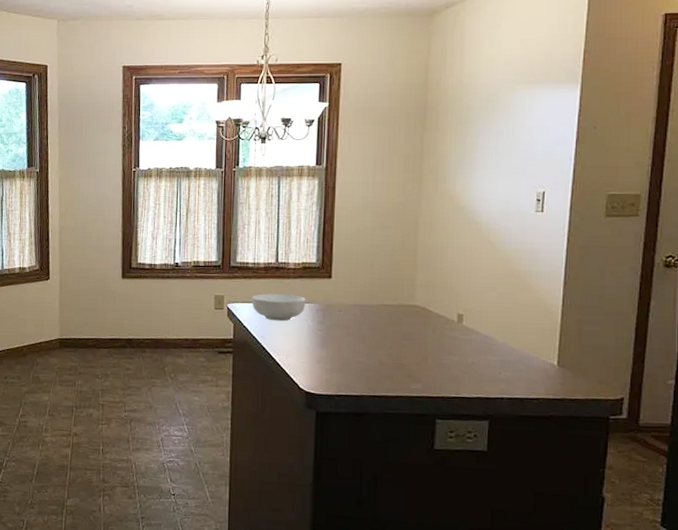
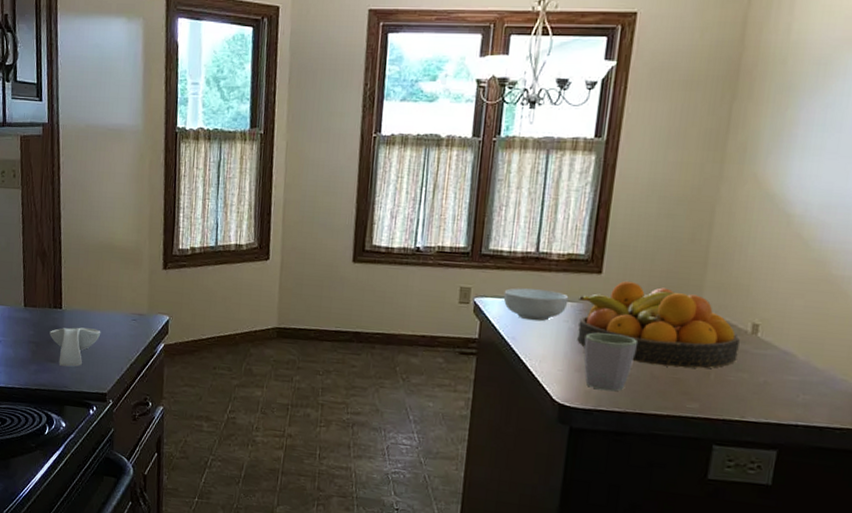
fruit bowl: none [313,283,449,355] -> present [577,280,740,369]
mug: none [322,328,366,378] -> present [583,332,637,392]

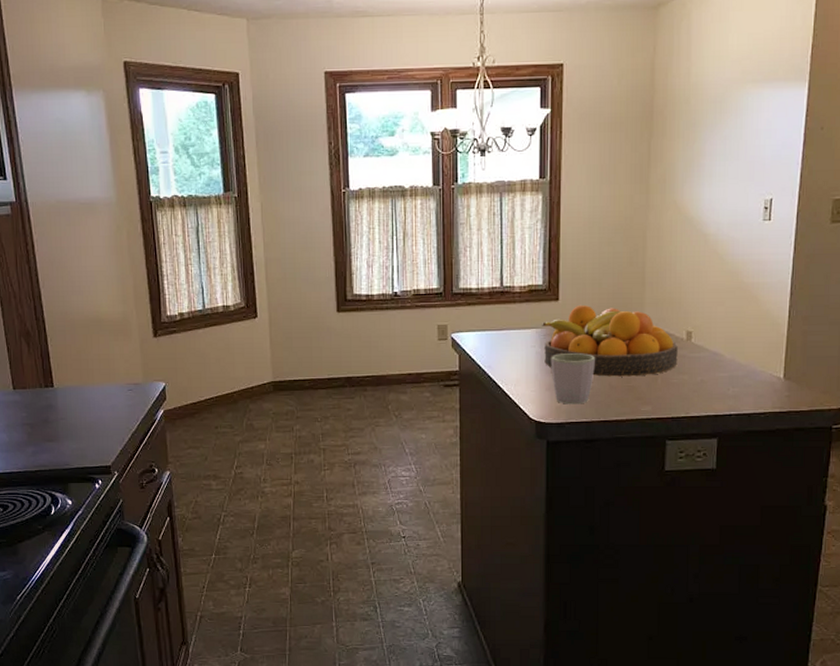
spoon rest: present [50,327,101,367] -> none [44,403,98,444]
cereal bowl: present [503,288,569,322] -> none [477,320,533,349]

